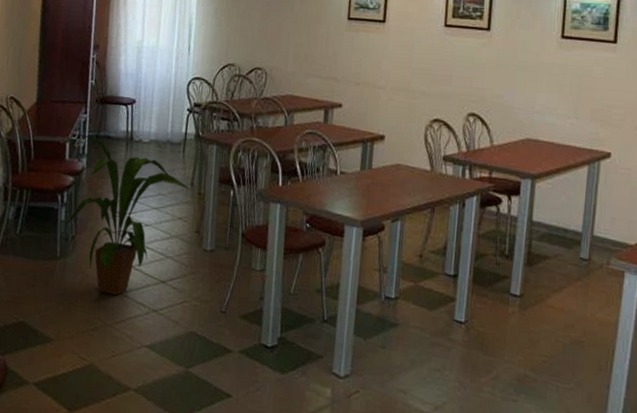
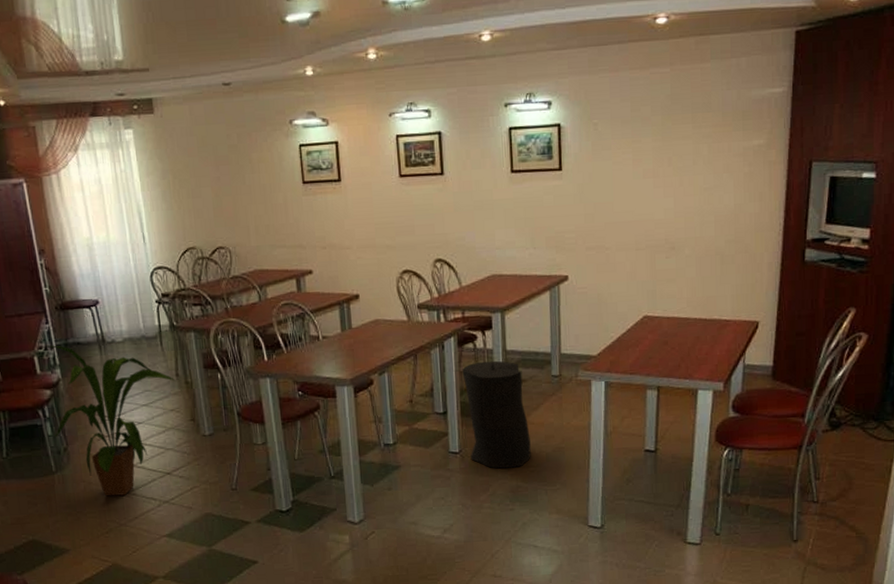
trash can: none [476,228,547,354] -> present [462,360,531,469]

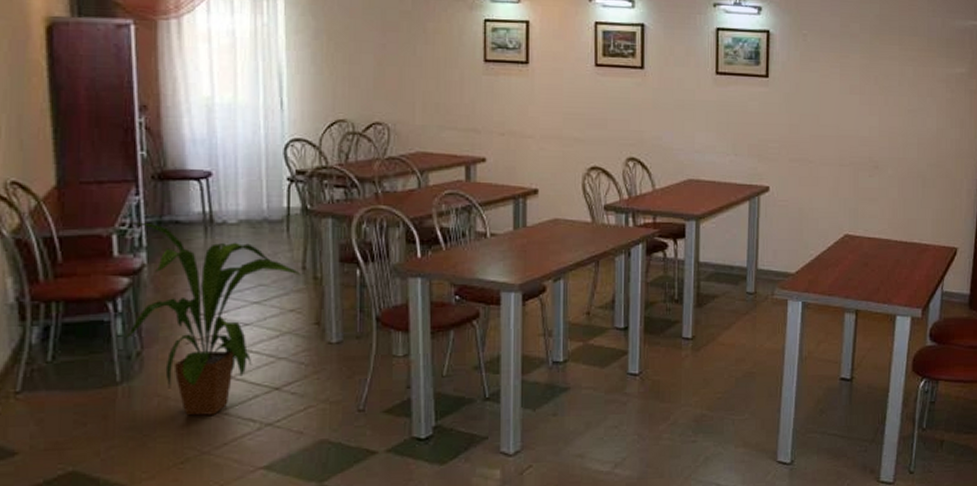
trash can: present [462,360,531,469] -> none [649,272,719,394]

